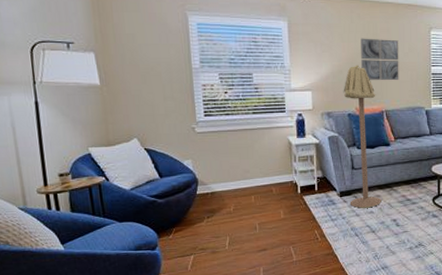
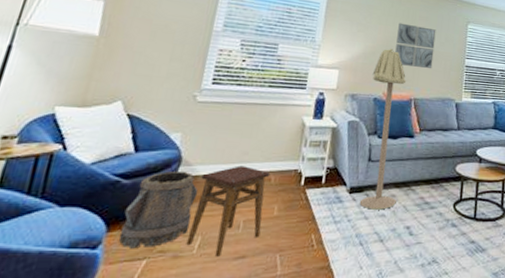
bucket: none [167,189,218,249] -> present [119,170,199,249]
stool: none [217,181,274,251] -> present [186,165,271,257]

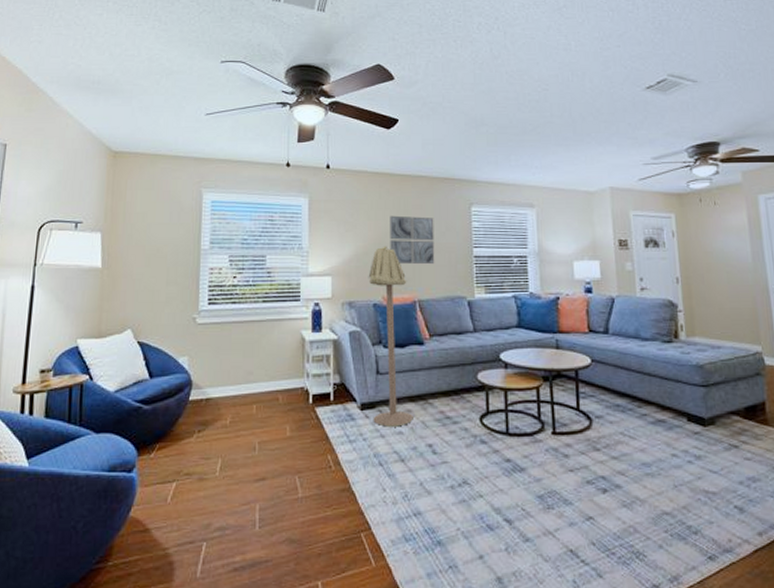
bucket: present [119,170,199,249] -> none [149,394,212,472]
stool: present [186,165,271,257] -> none [209,386,277,479]

